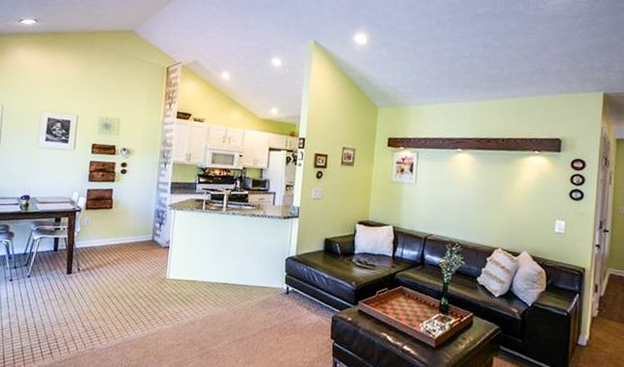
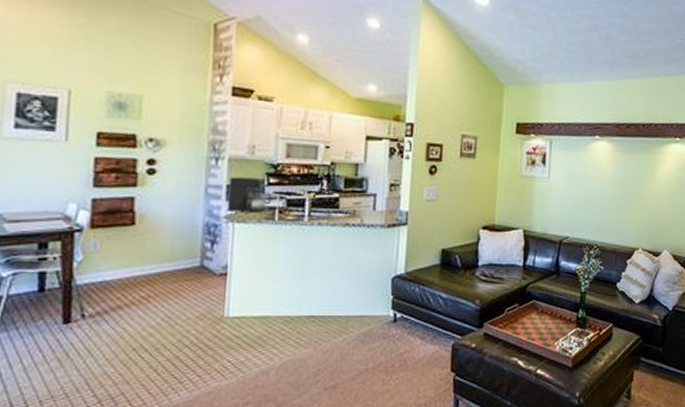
coffee maker: none [171,176,201,204] -> present [227,176,272,213]

